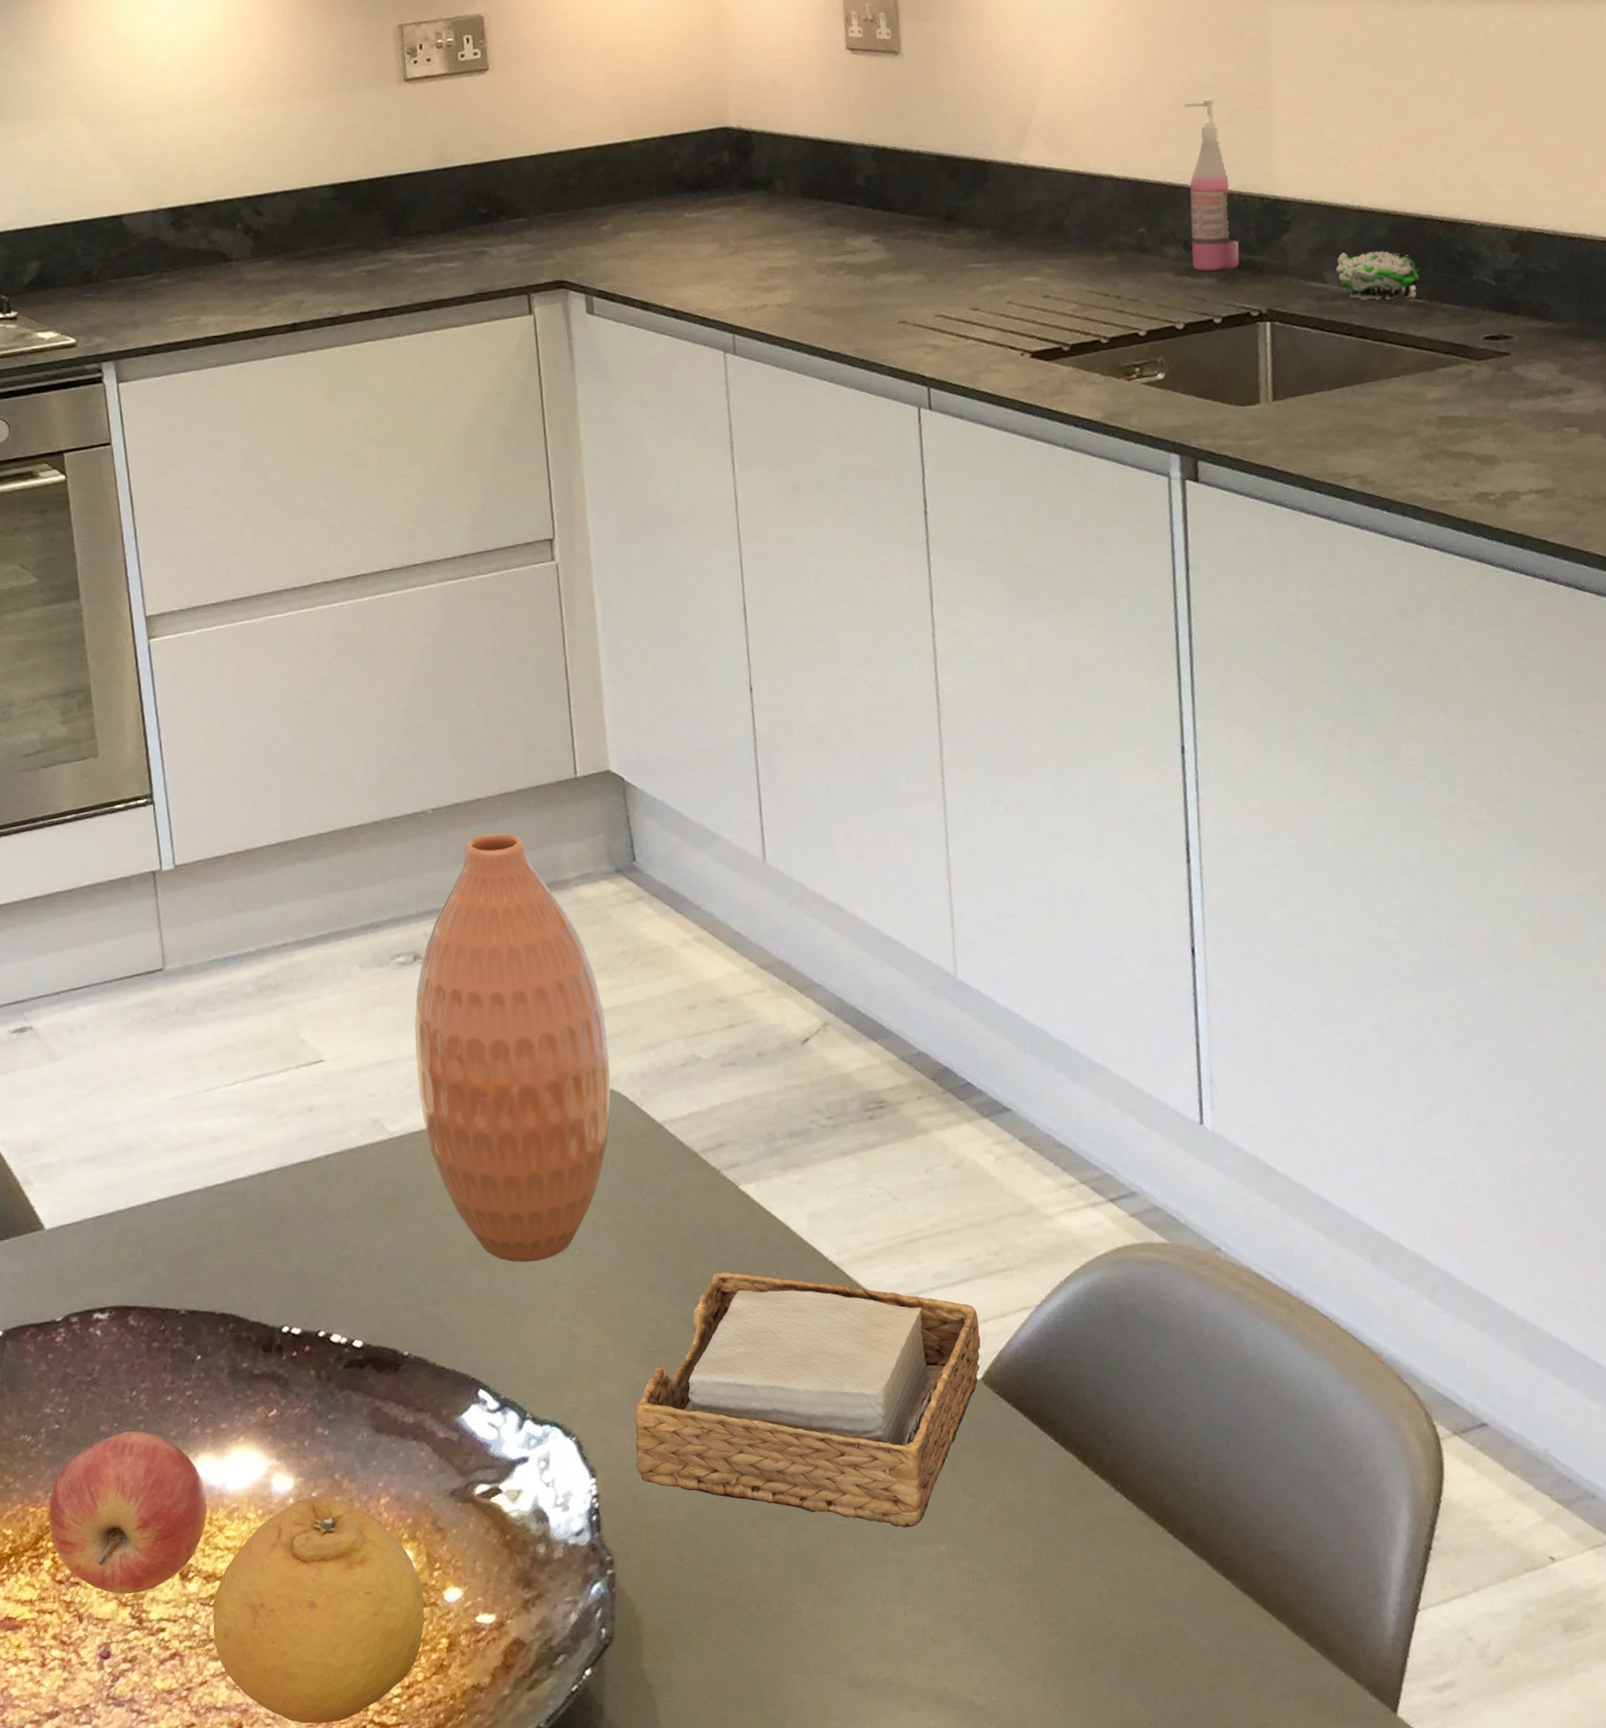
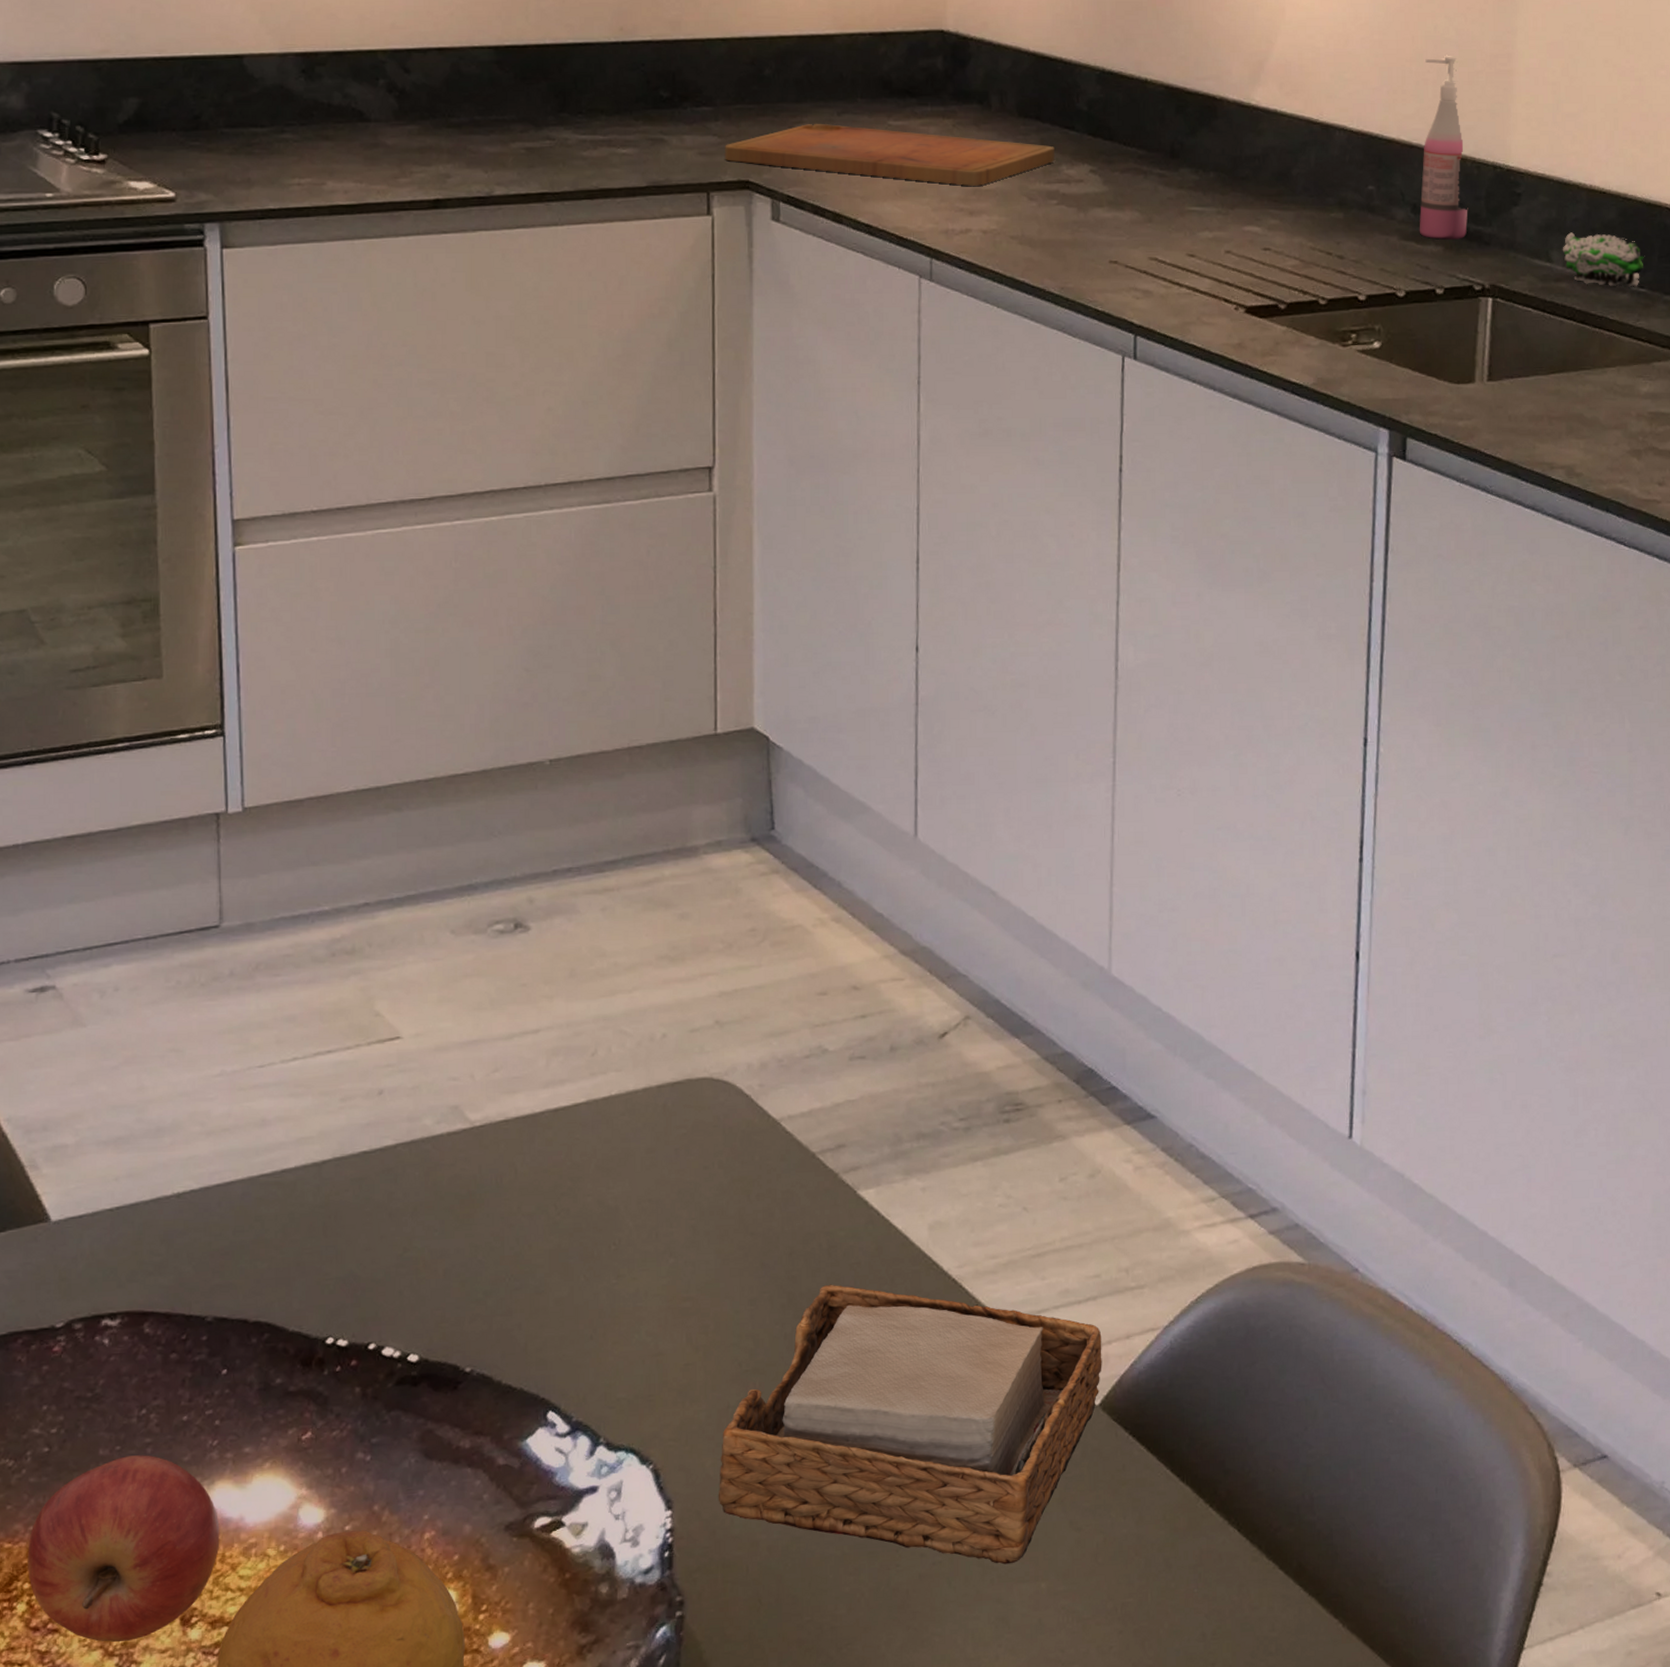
vase: present [414,832,611,1262] -> none [507,790,727,1270]
cutting board: none [540,221,839,266] -> present [725,123,1055,186]

